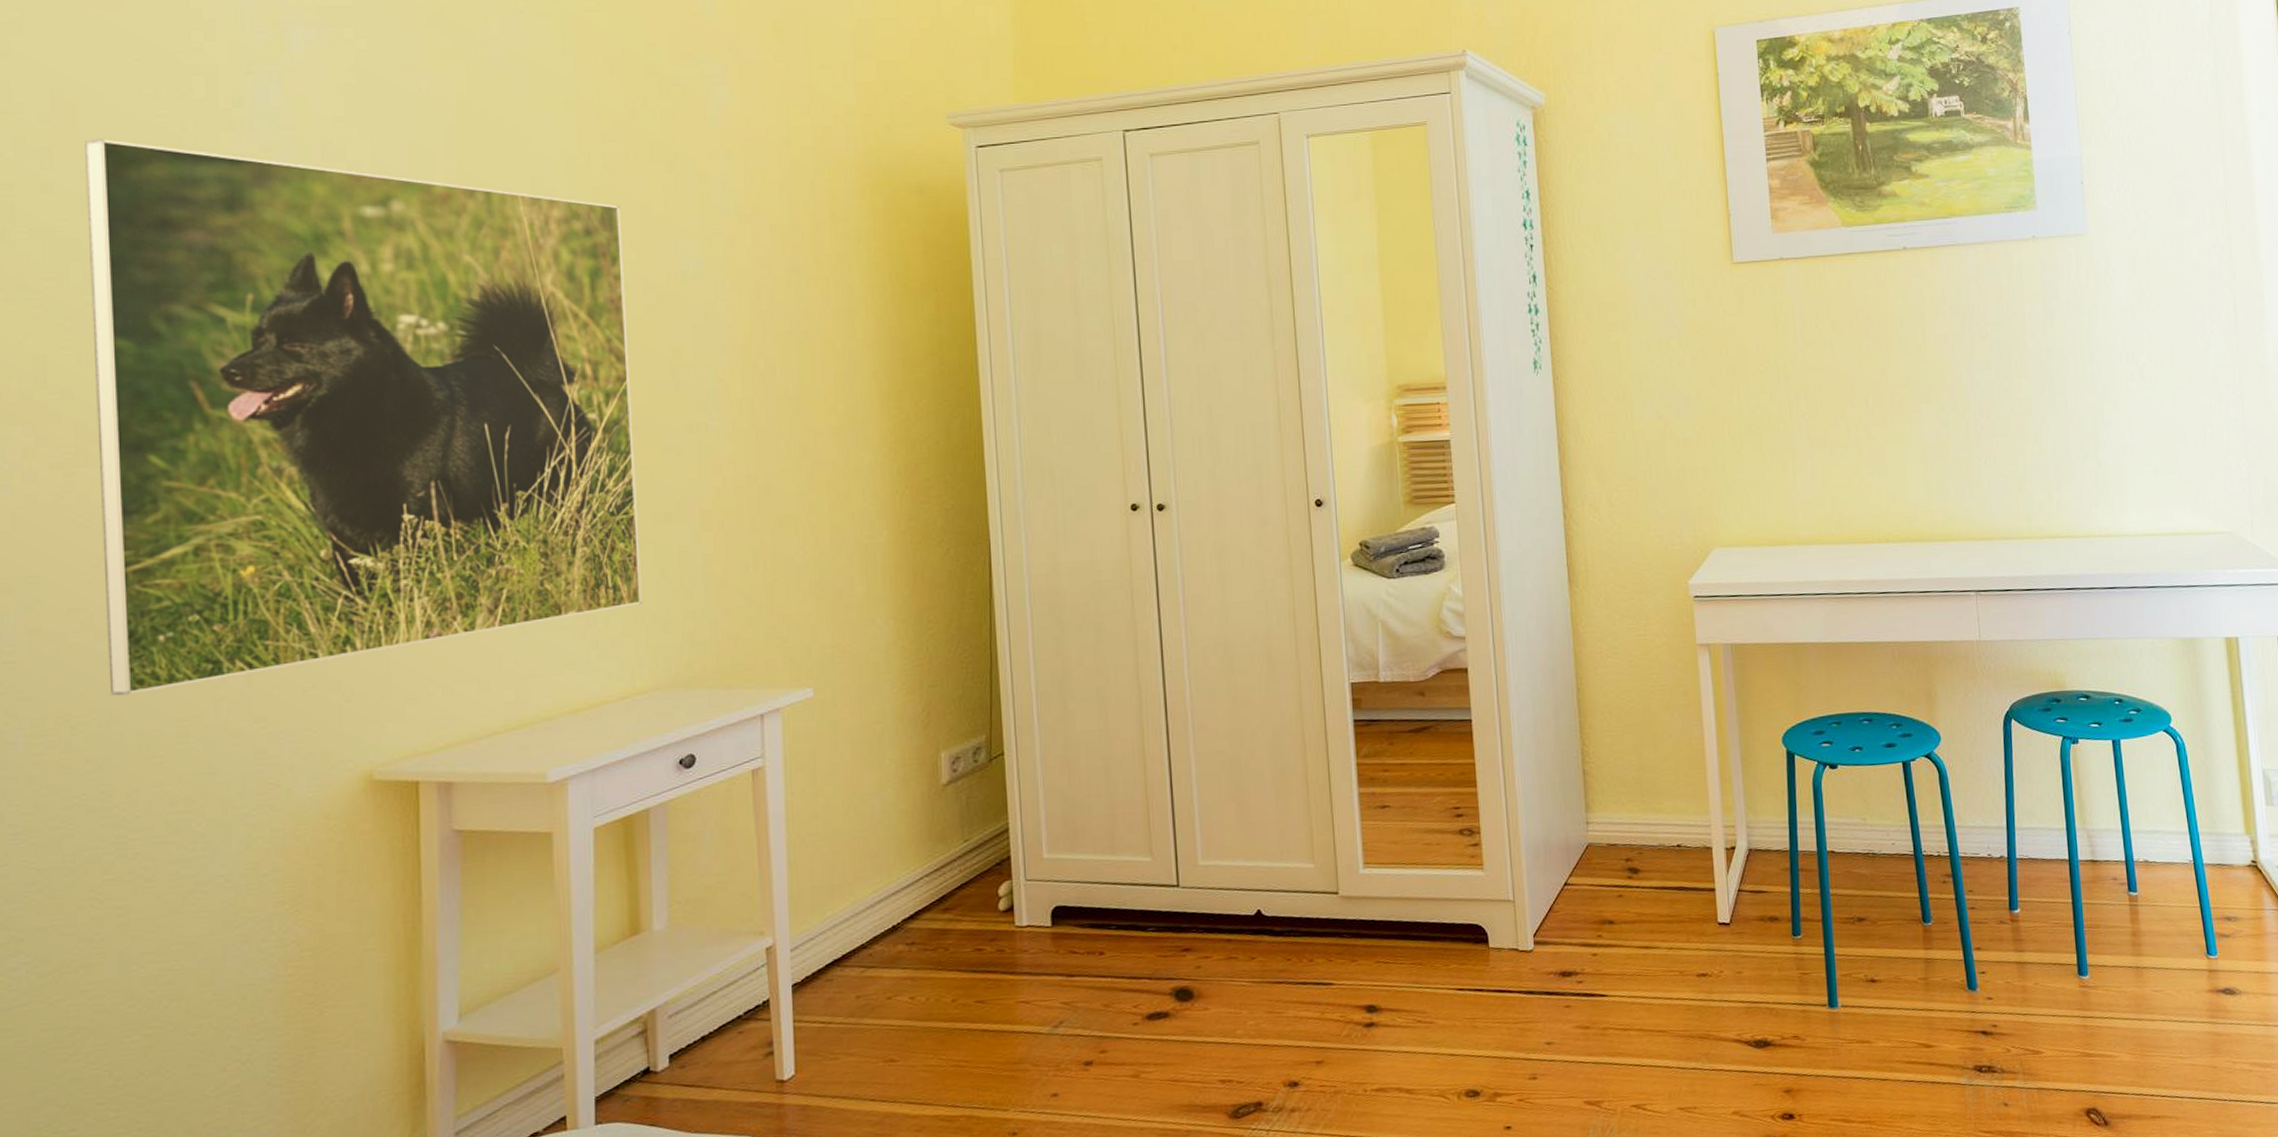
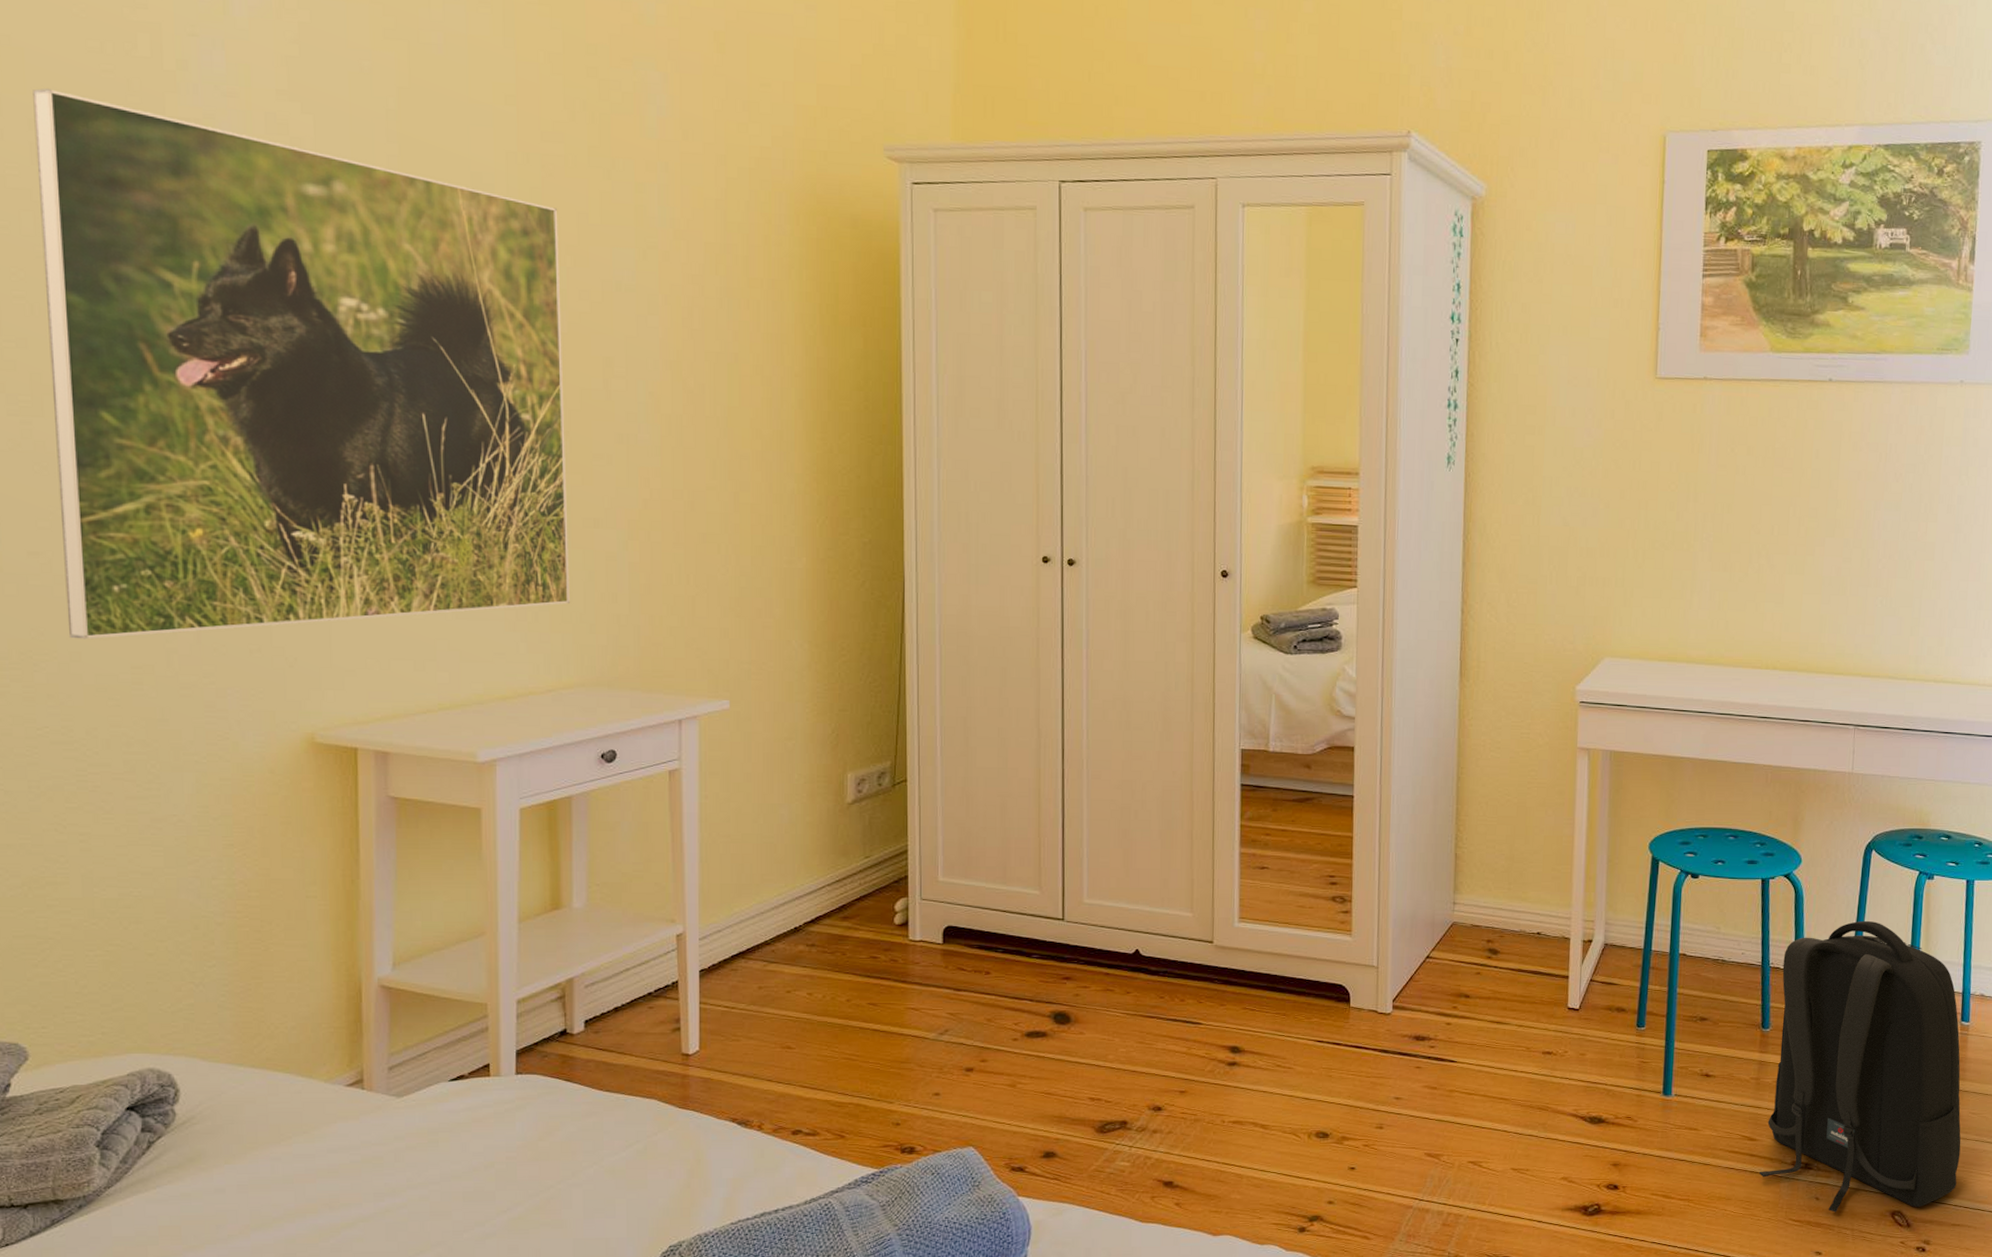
backpack: none [1935,794,2150,1118] -> present [1758,920,1961,1213]

